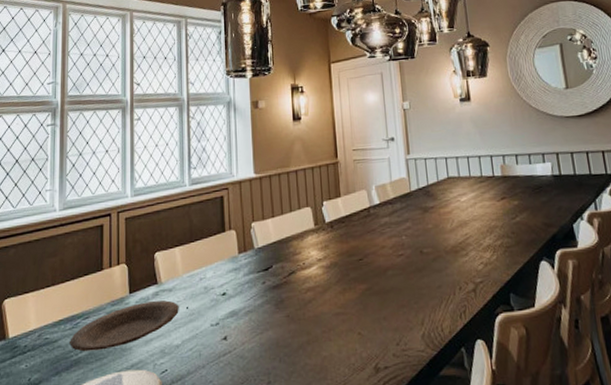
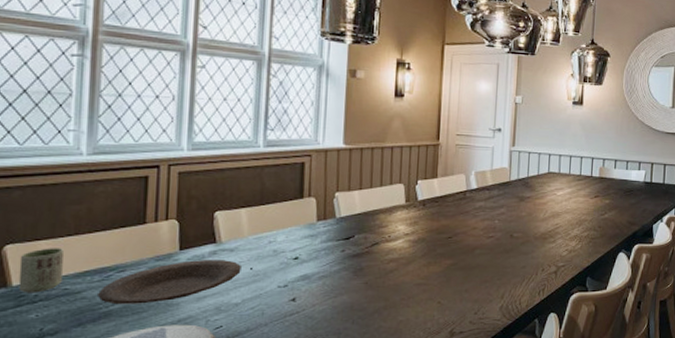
cup: none [13,299,44,344] -> present [18,248,63,293]

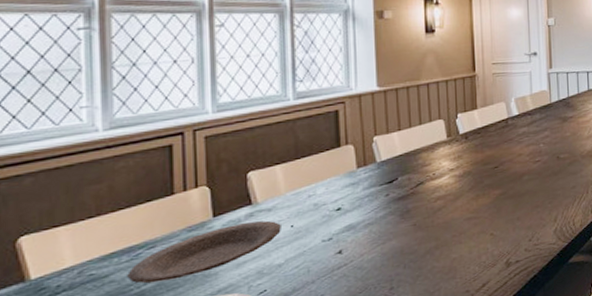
cup: present [18,248,63,293] -> none [37,232,86,285]

